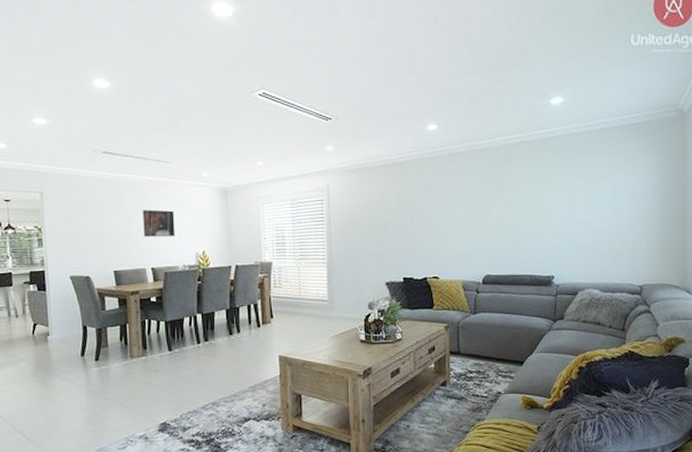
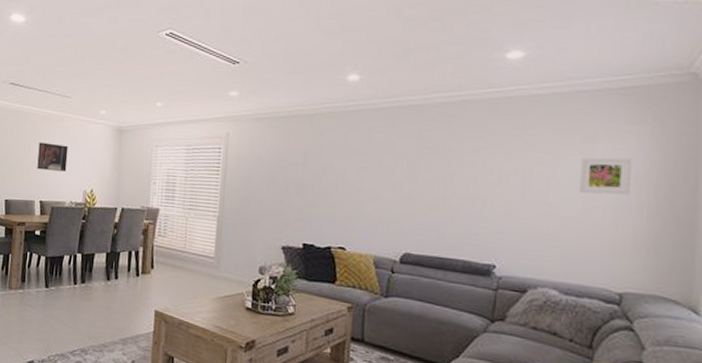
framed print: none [608,180,643,210] -> present [578,157,632,195]

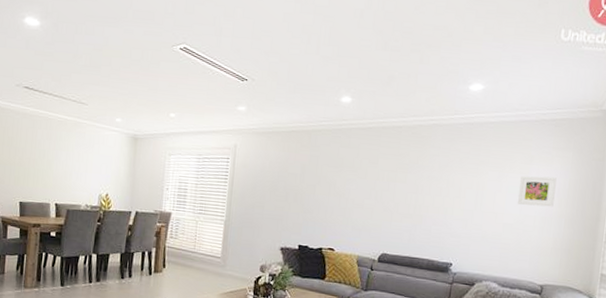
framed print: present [37,142,68,172] -> none [52,147,84,176]

